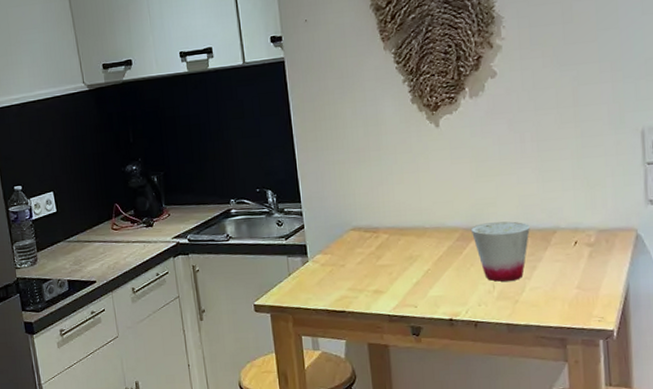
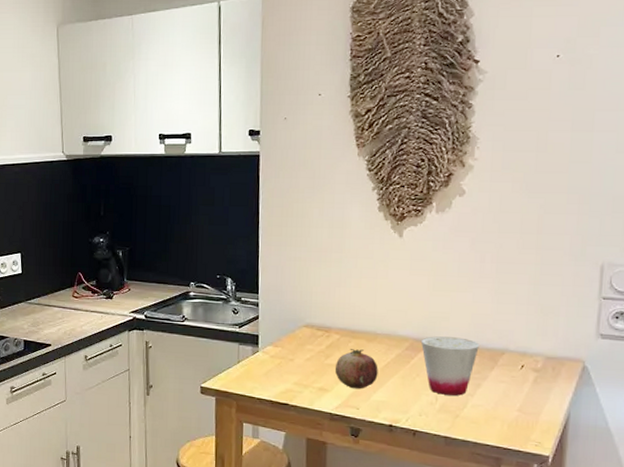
fruit: none [387,246,432,287] -> present [334,349,378,390]

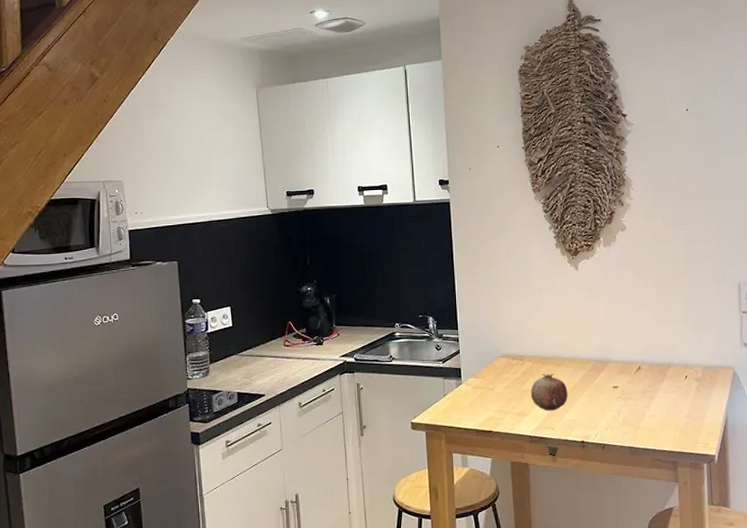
cup: present [420,336,479,396] -> none [601,356,650,409]

